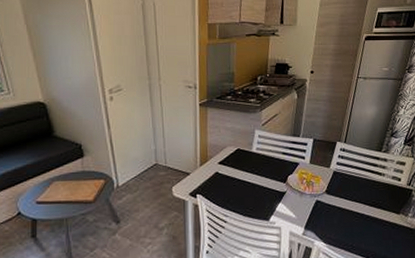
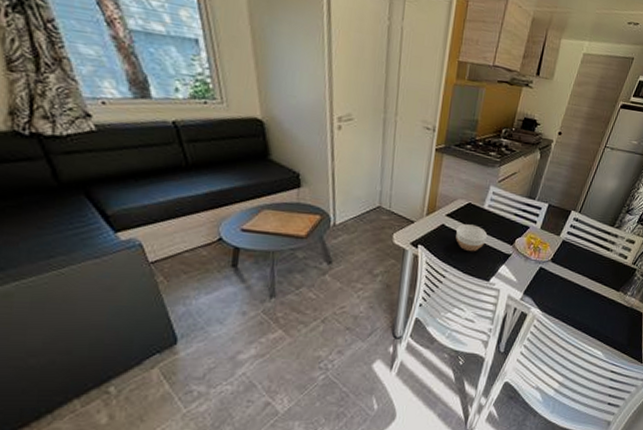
bowl: none [230,168,261,195] -> present [456,224,488,252]

